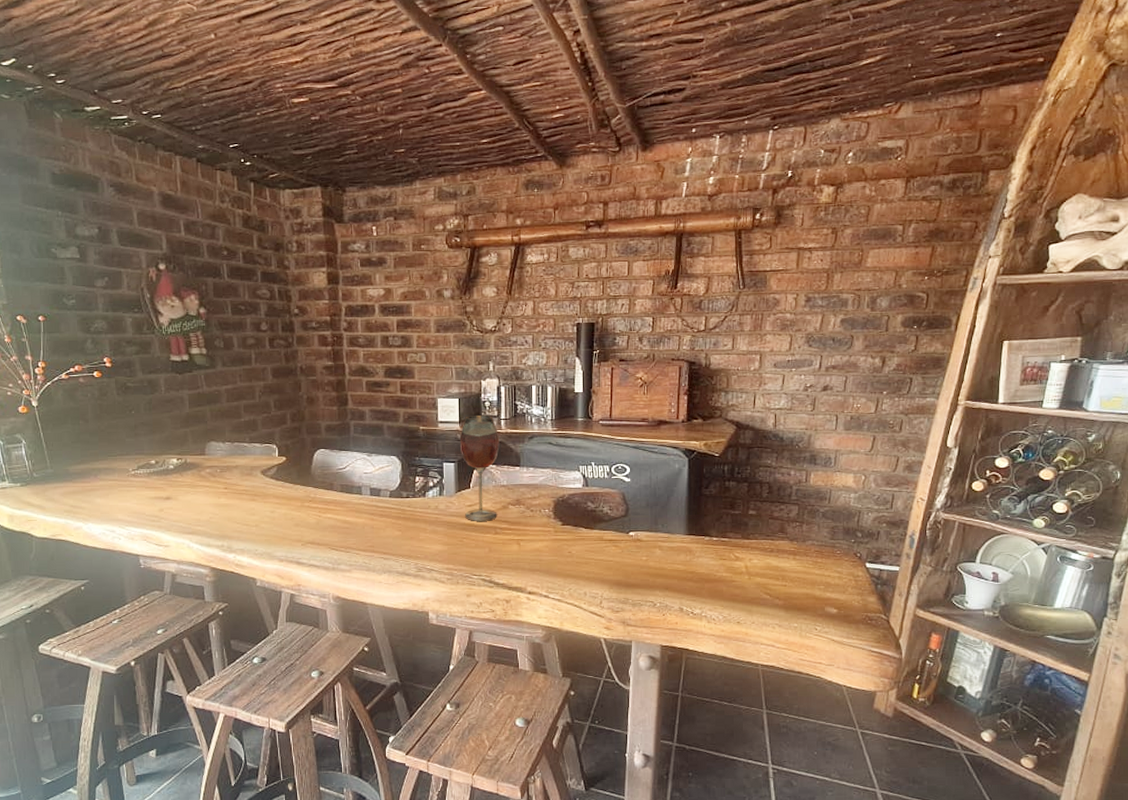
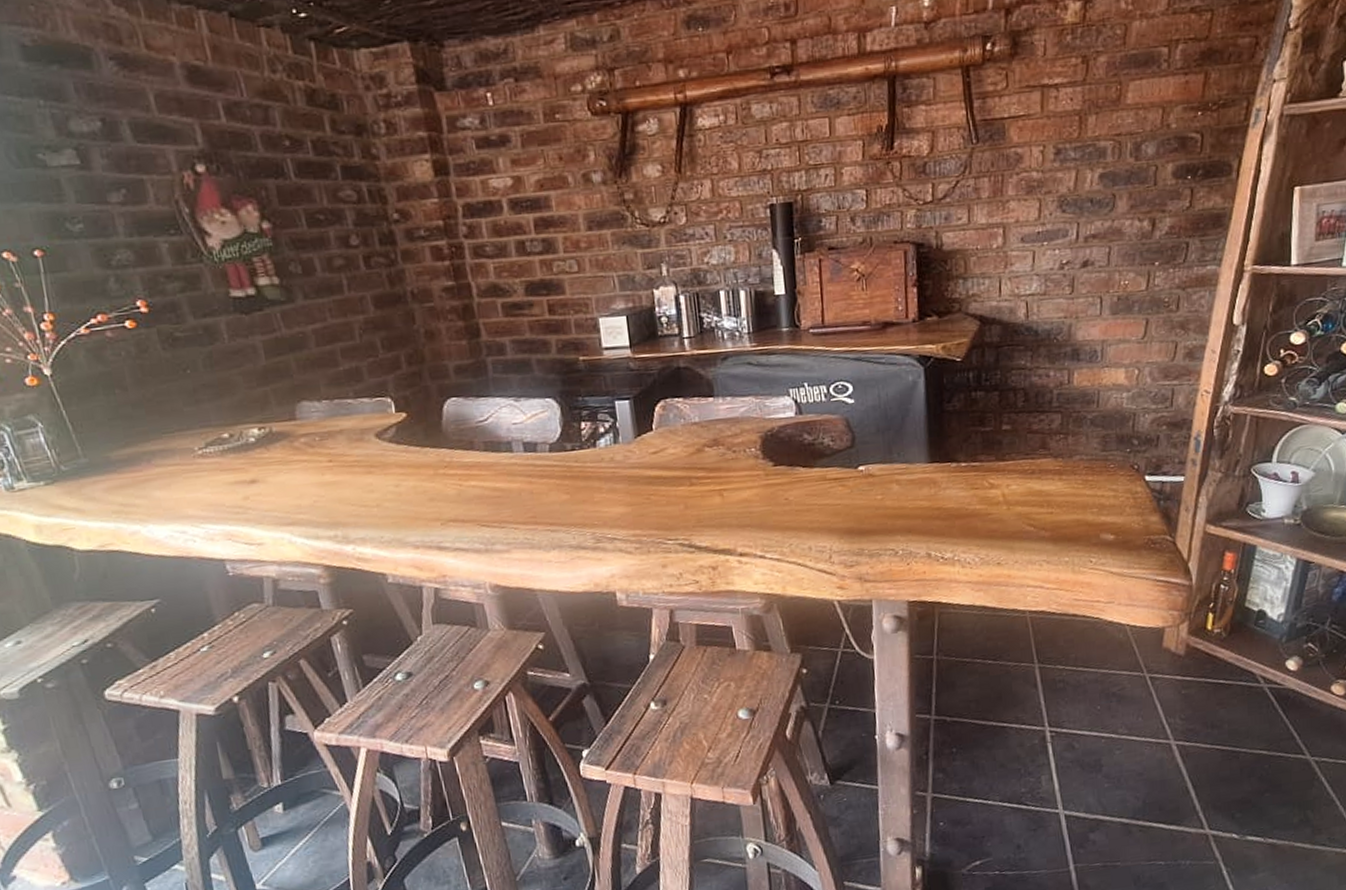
wineglass: present [459,415,500,521] -> none [632,334,691,472]

